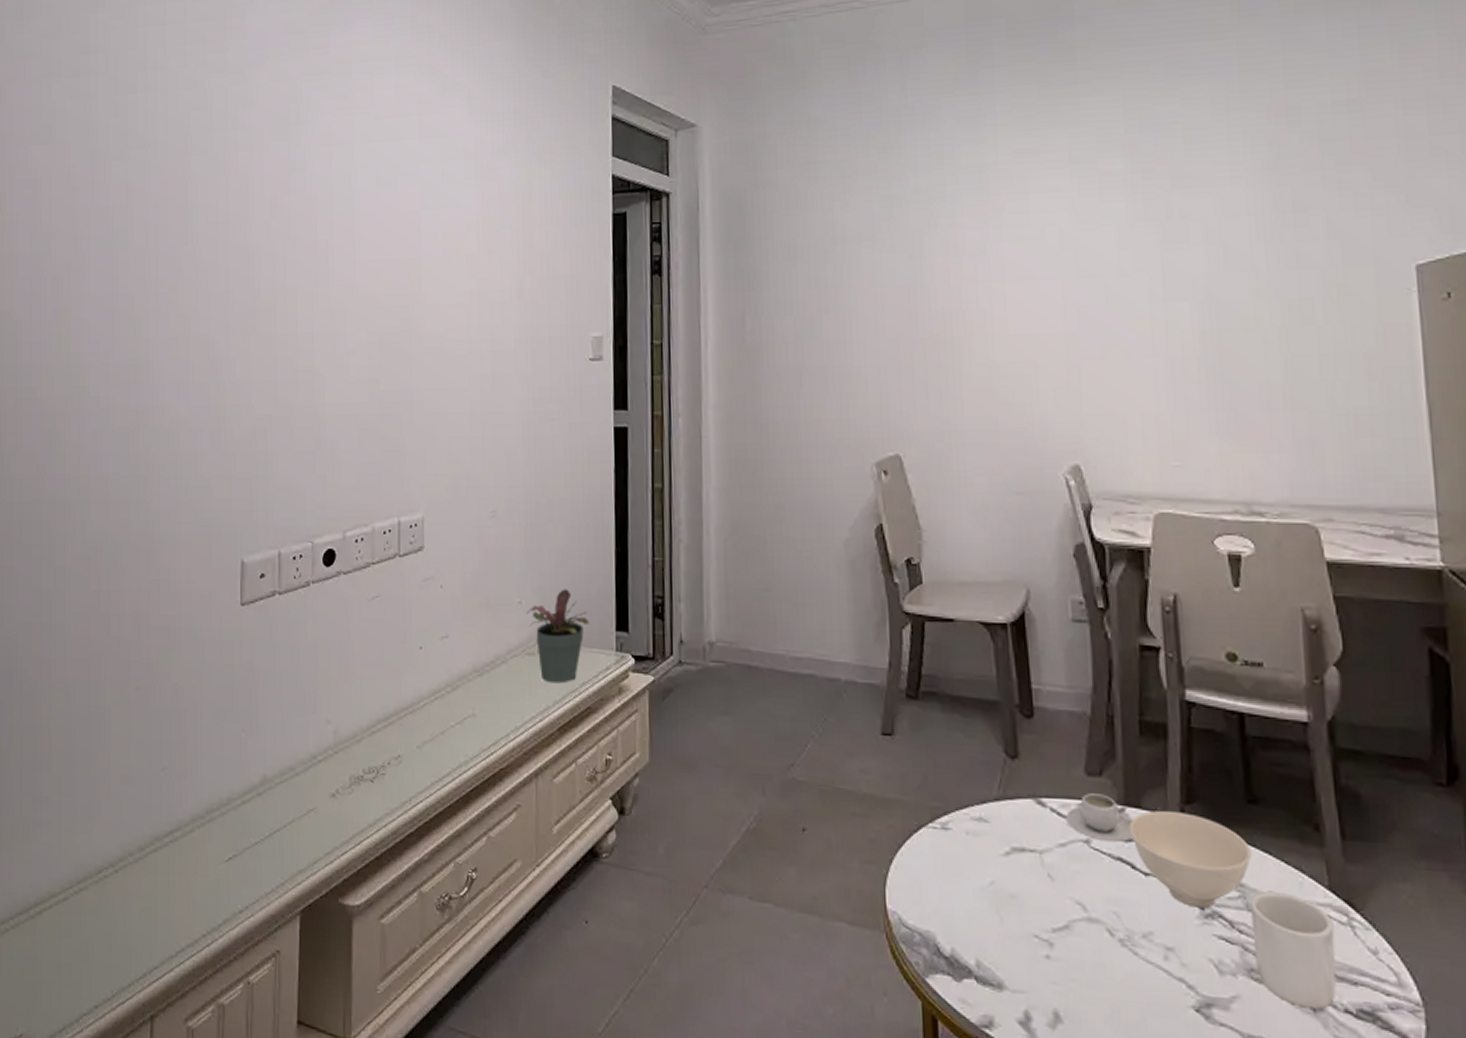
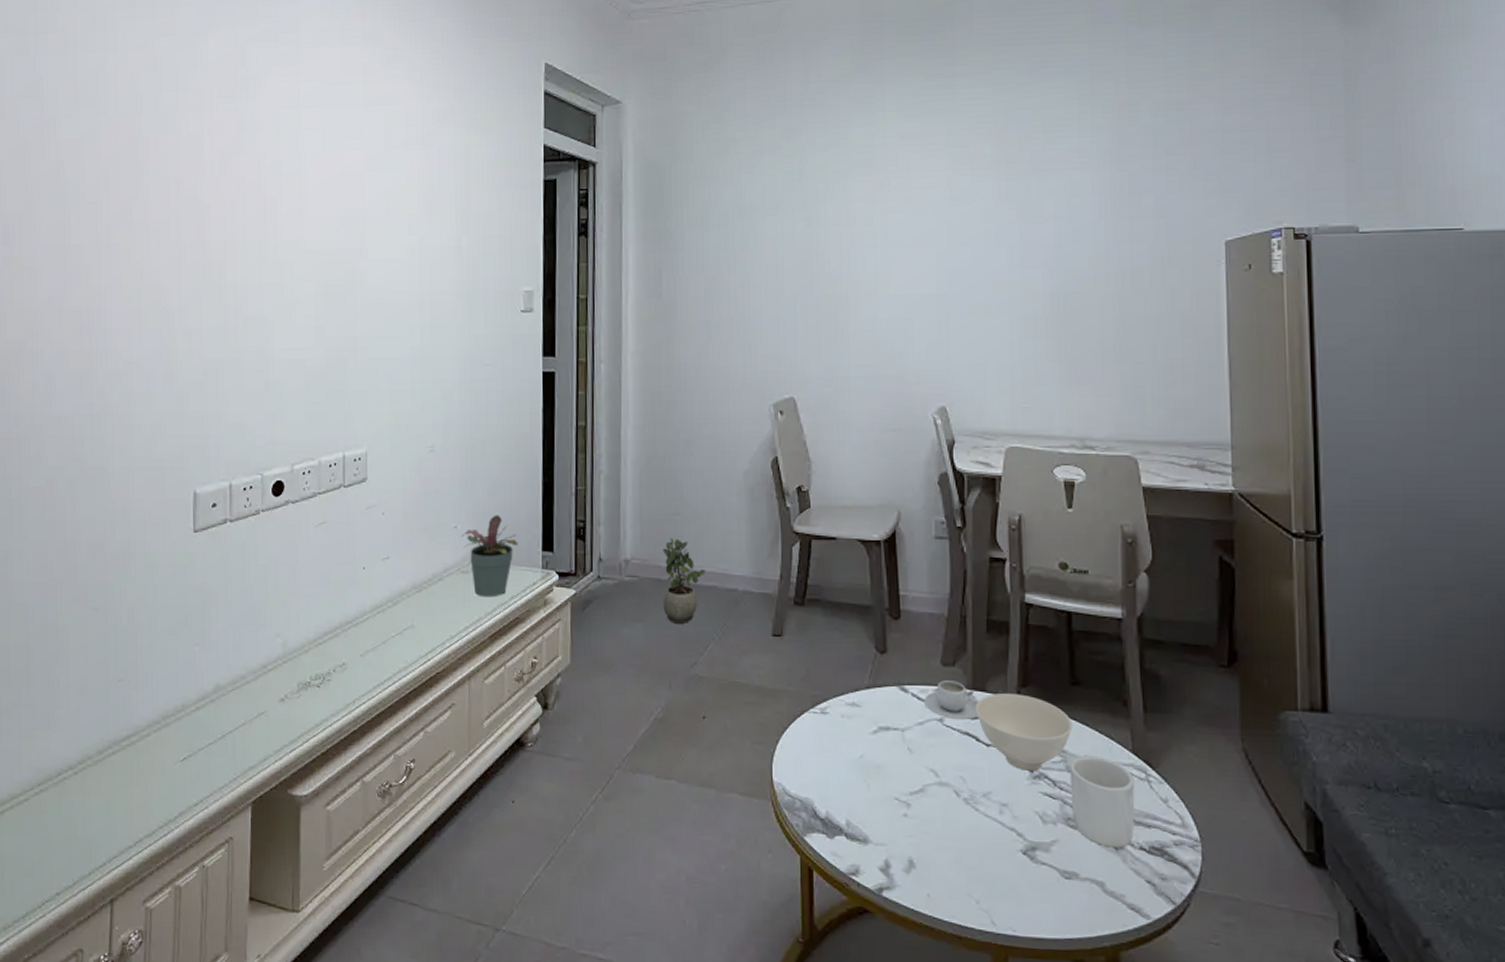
potted plant: none [751,618,802,718] -> present [662,538,706,623]

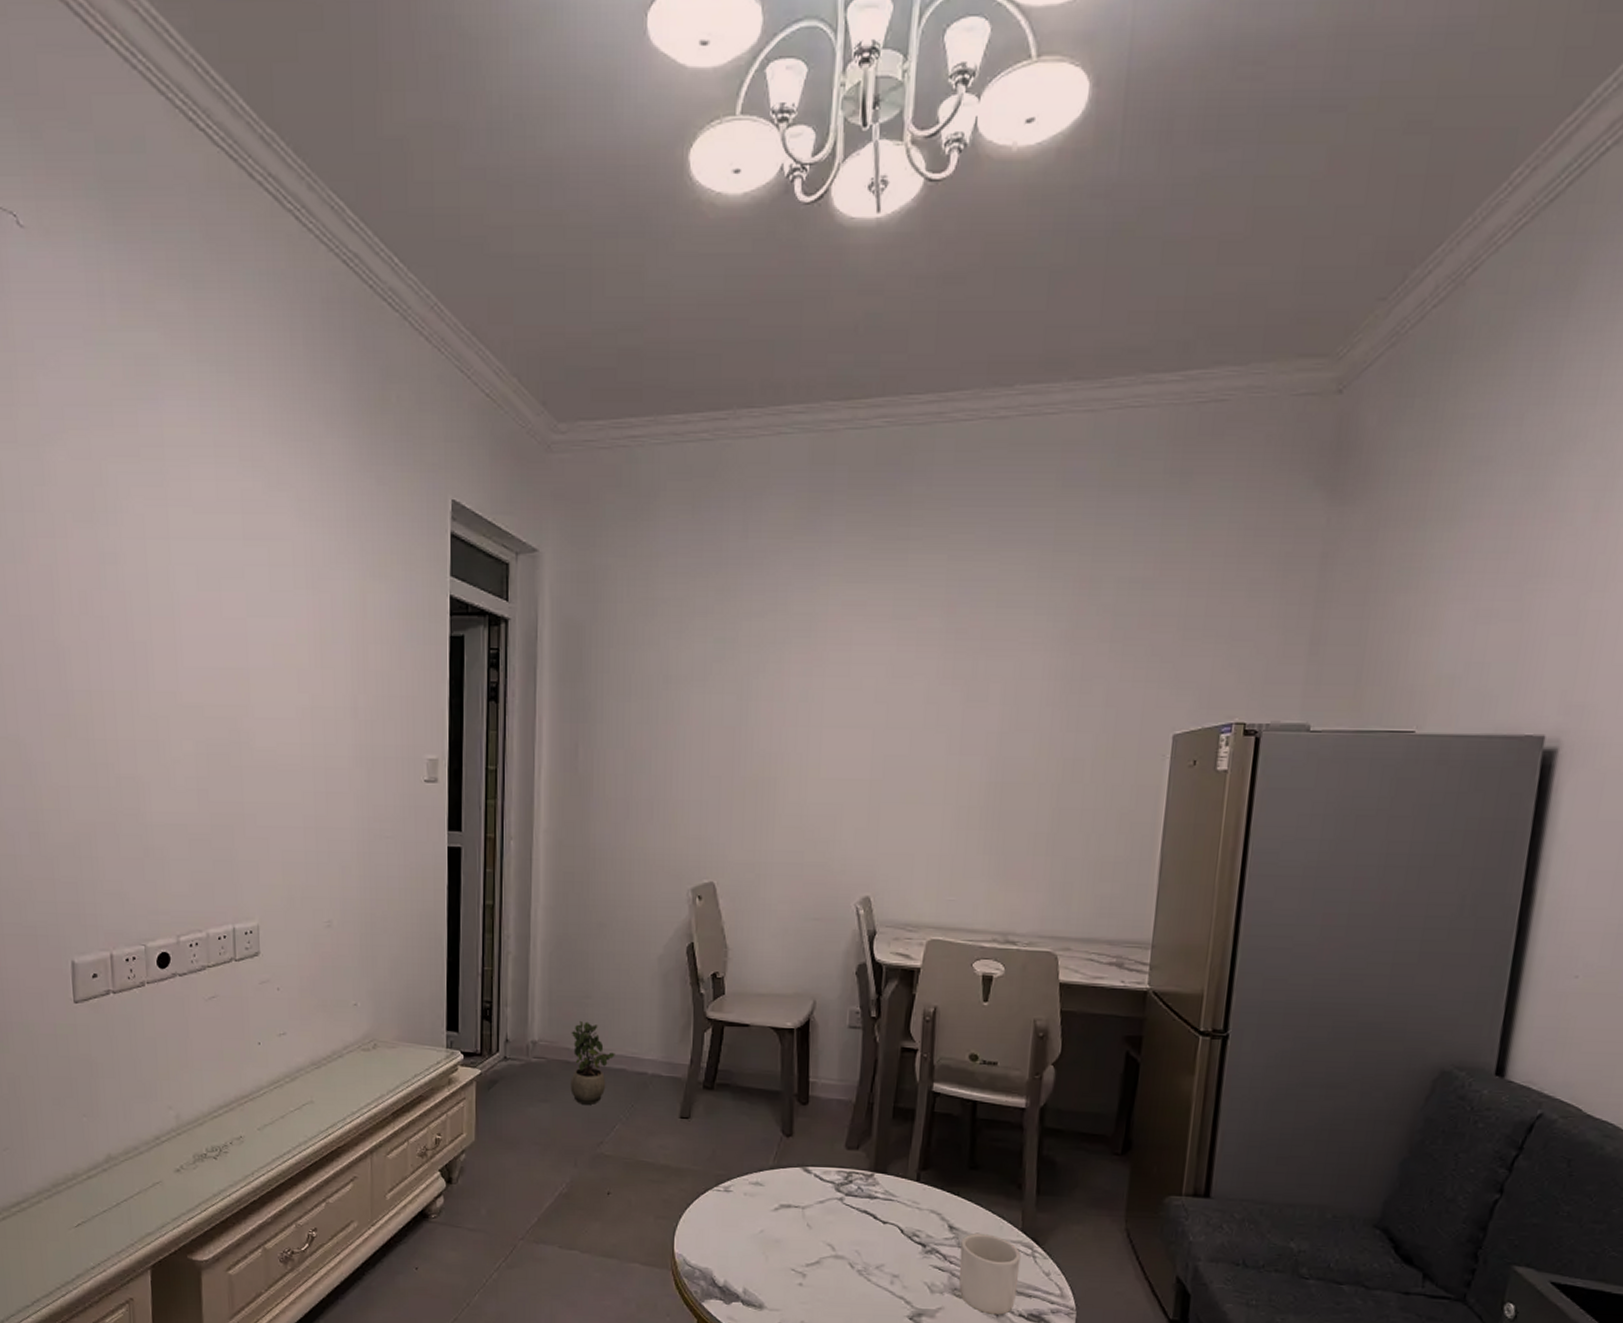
potted plant: present [461,515,518,598] -> none [362,993,422,1076]
teacup: present [924,681,978,720] -> none [826,1163,878,1200]
bowl: present [975,693,1072,771] -> none [875,1176,967,1246]

